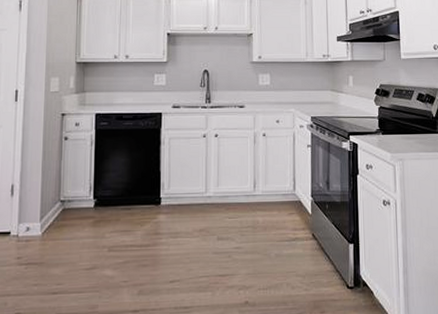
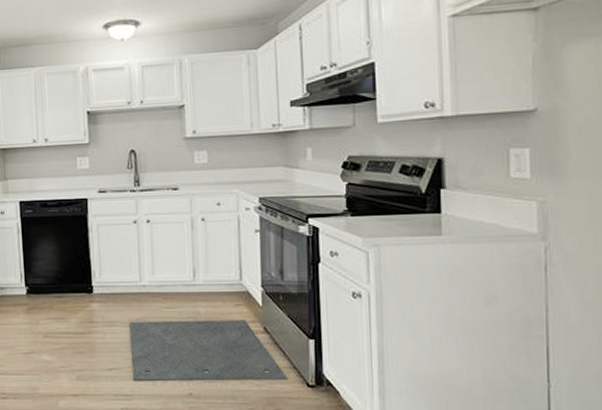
door mat: none [193,228,331,292] -> present [129,320,288,381]

